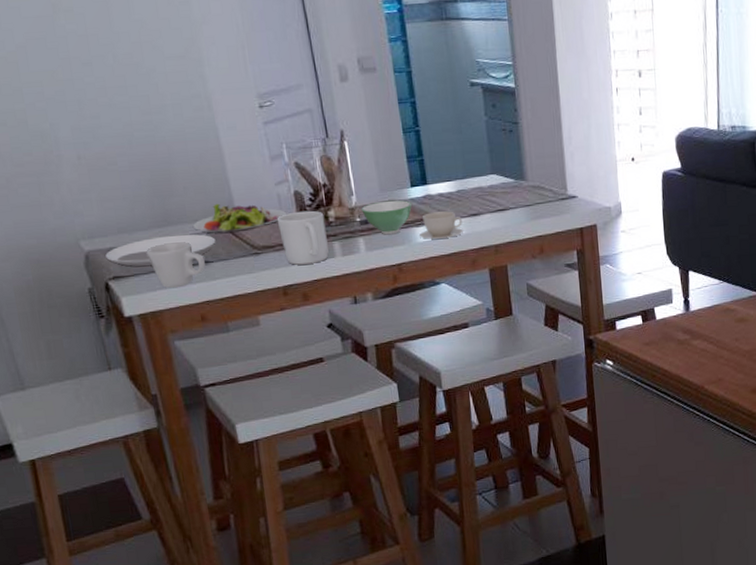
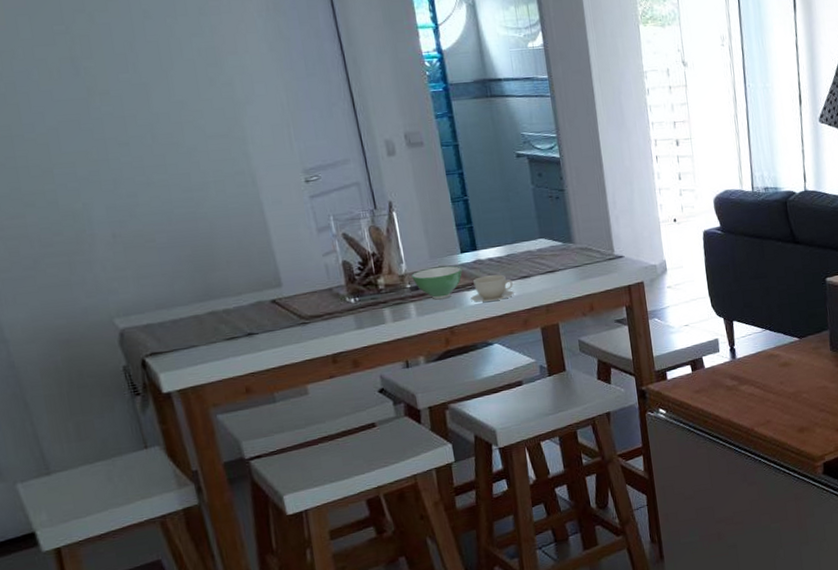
plate: present [105,234,216,267] -> none [142,307,261,343]
mug: present [146,242,206,289] -> none [186,315,250,363]
salad plate: present [193,203,287,234] -> none [237,276,336,305]
mug: present [276,210,329,265] -> none [324,279,379,333]

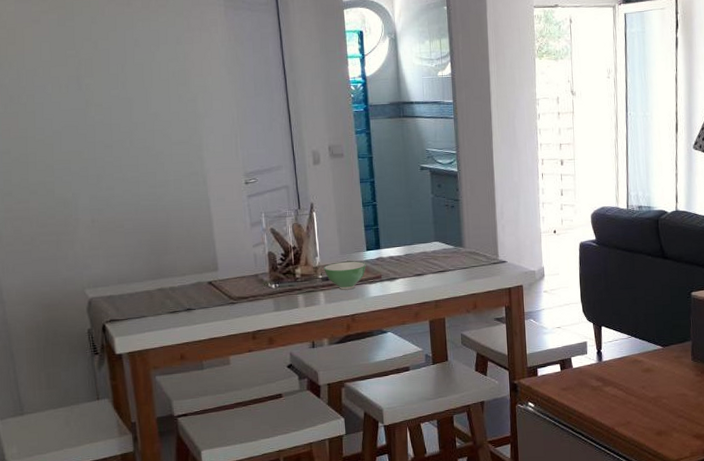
teacup: present [471,274,514,302] -> none [371,271,409,295]

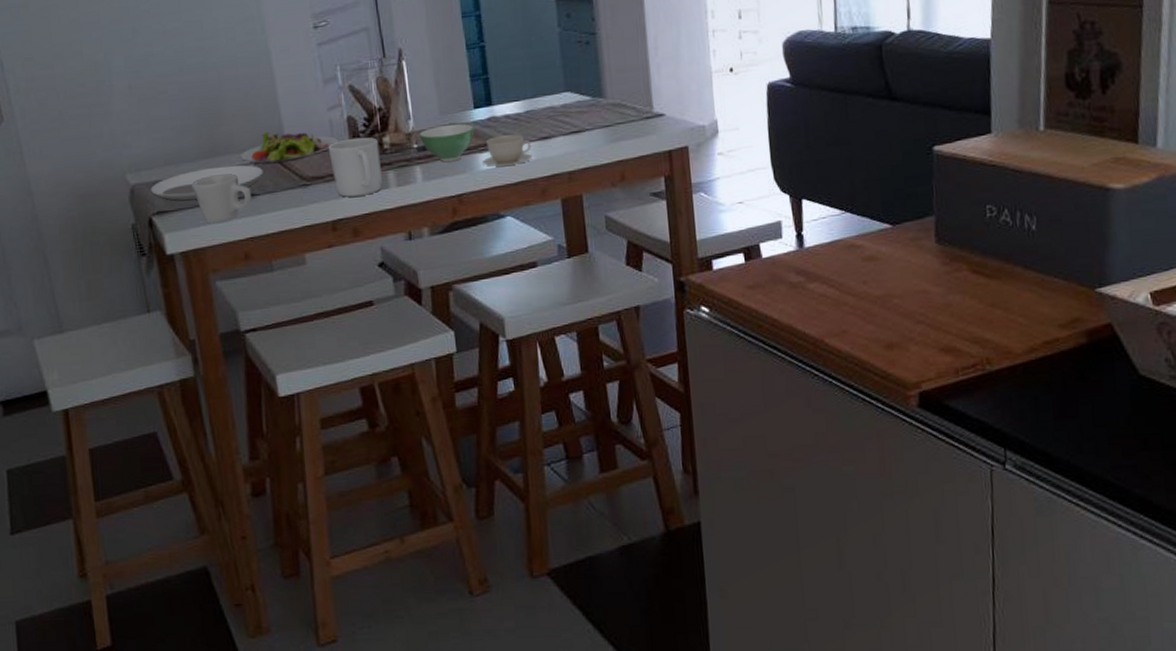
plate: none [106,285,199,312] -> present [151,165,263,201]
mug: none [140,292,188,331] -> present [191,173,251,224]
salad plate: none [182,261,261,286] -> present [241,131,339,164]
mug: none [252,268,294,314] -> present [328,137,383,197]
teacup: none [371,271,409,295] -> present [483,134,532,167]

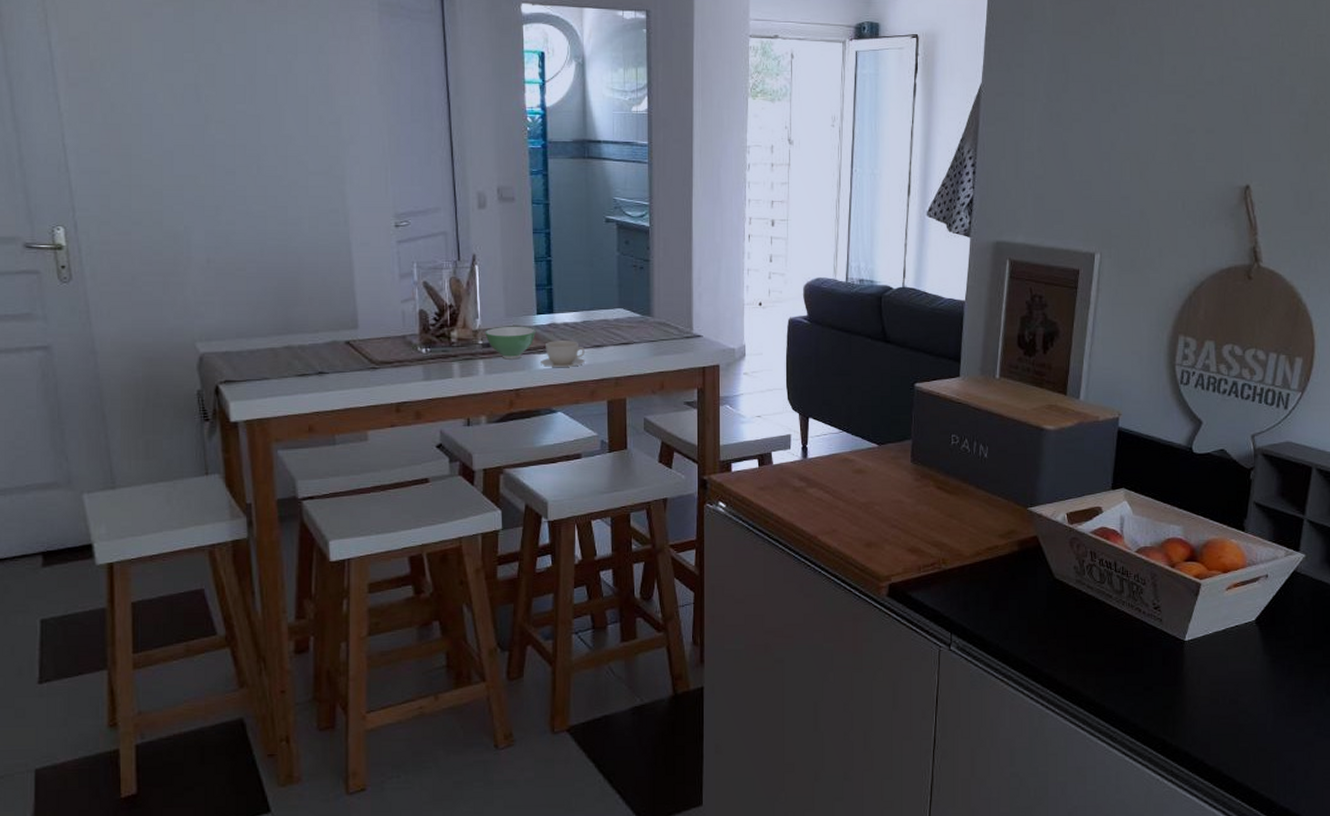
plate: present [151,165,263,201] -> none [220,344,334,373]
mug: present [191,173,251,224] -> none [262,351,320,397]
salad plate: present [241,131,339,164] -> none [314,316,410,346]
mug: present [328,137,383,197] -> none [398,330,447,382]

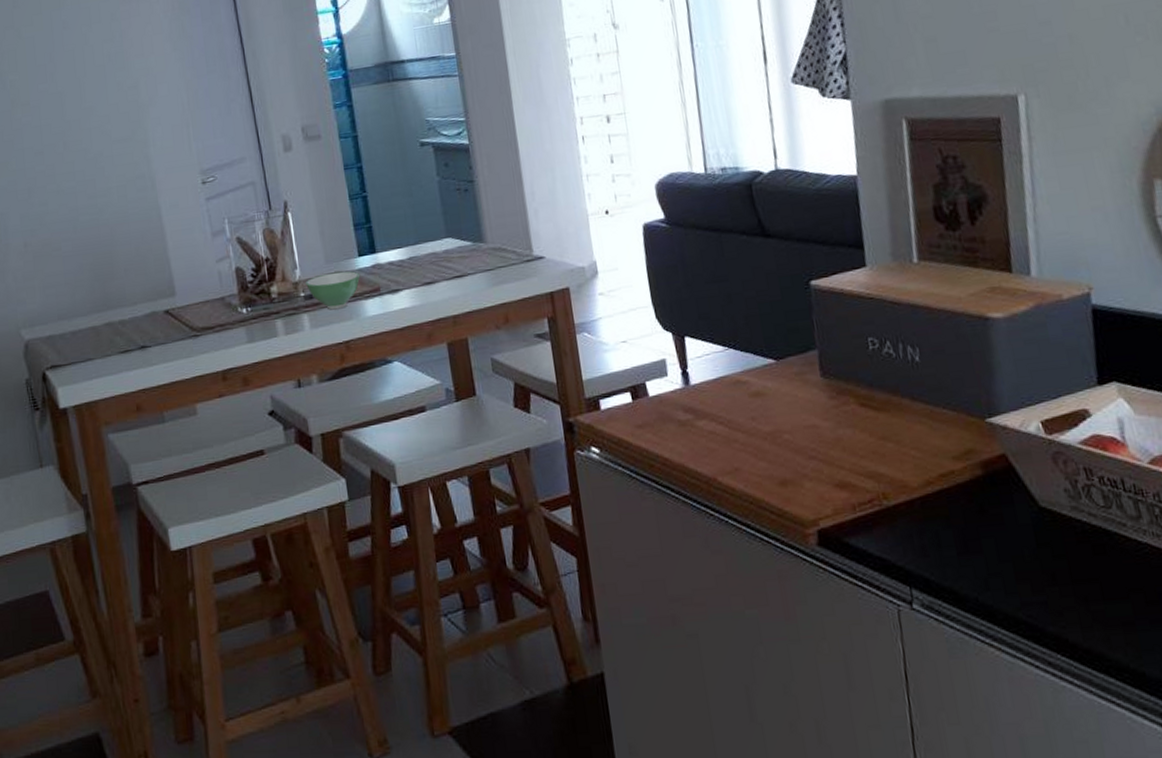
teacup: present [541,341,585,367] -> none [369,280,417,313]

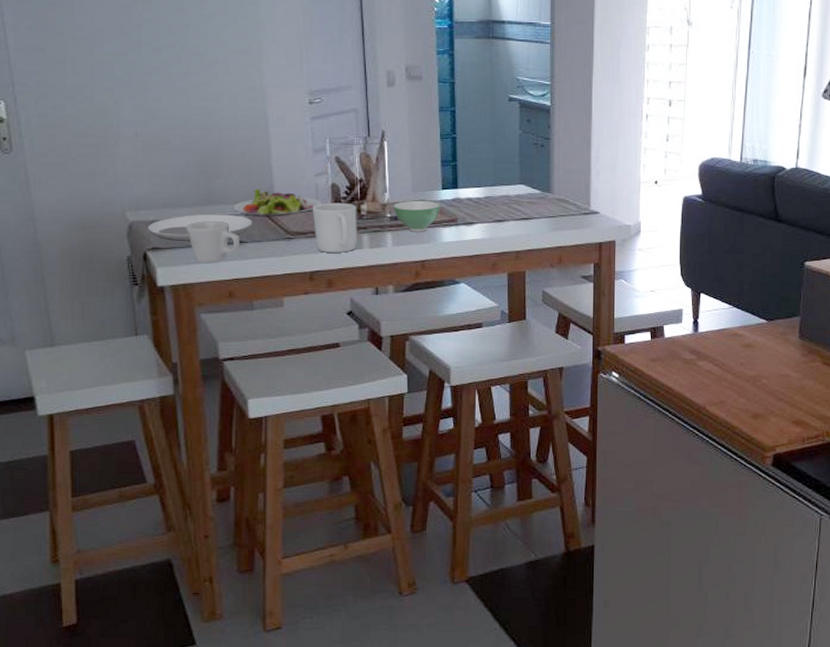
plate: none [45,317,155,355] -> present [148,214,252,241]
mug: none [84,326,143,377] -> present [186,221,239,264]
salad plate: none [132,284,228,316] -> present [233,188,323,217]
mug: none [217,287,271,347] -> present [312,202,357,253]

